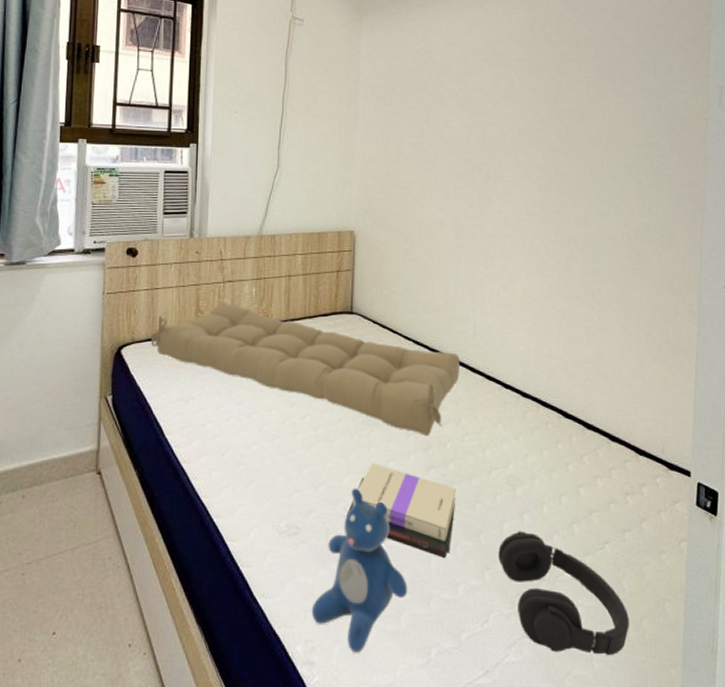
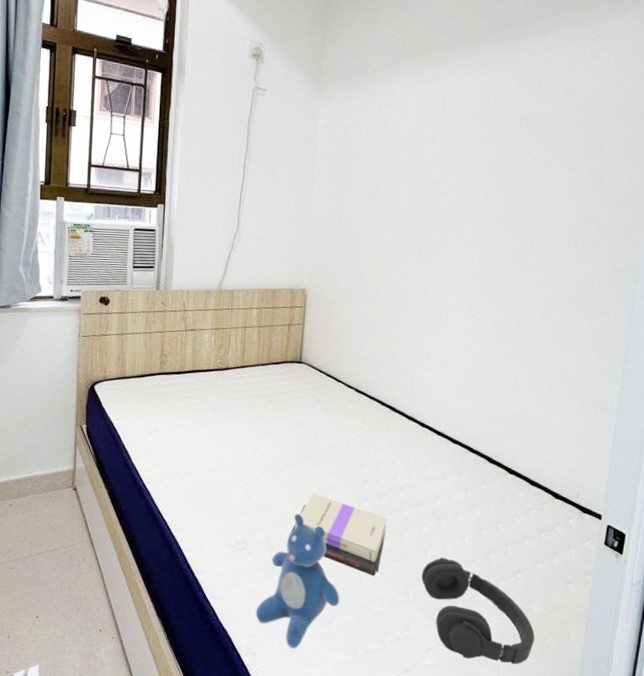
seat cushion: present [151,301,460,436] -> none [121,347,397,472]

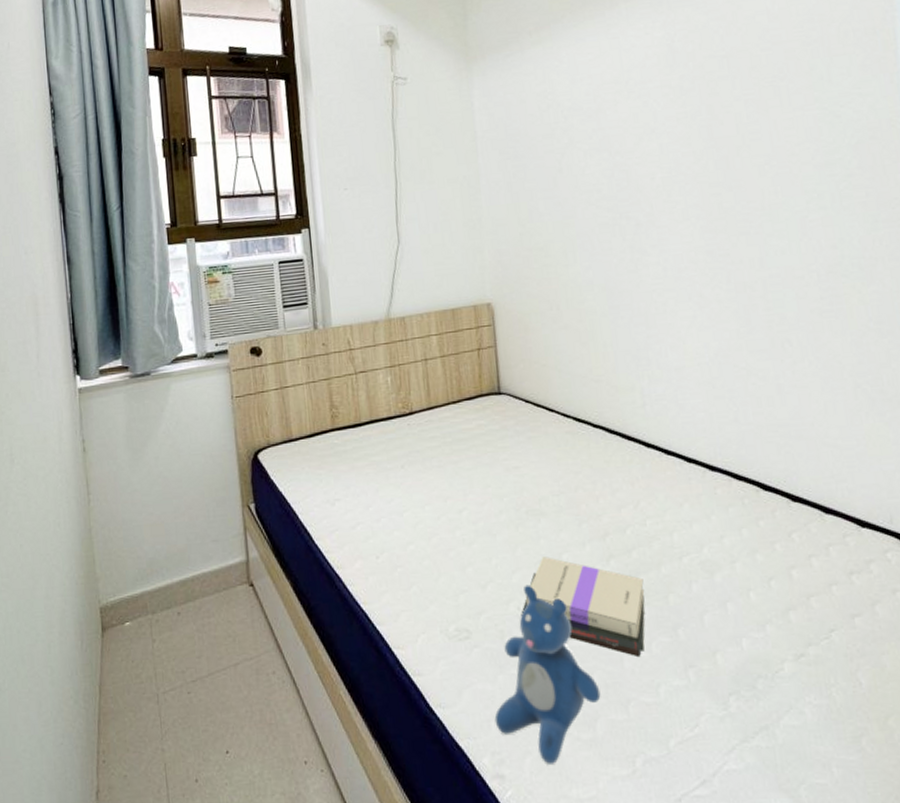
headphones: present [421,557,535,665] -> none [701,622,873,761]

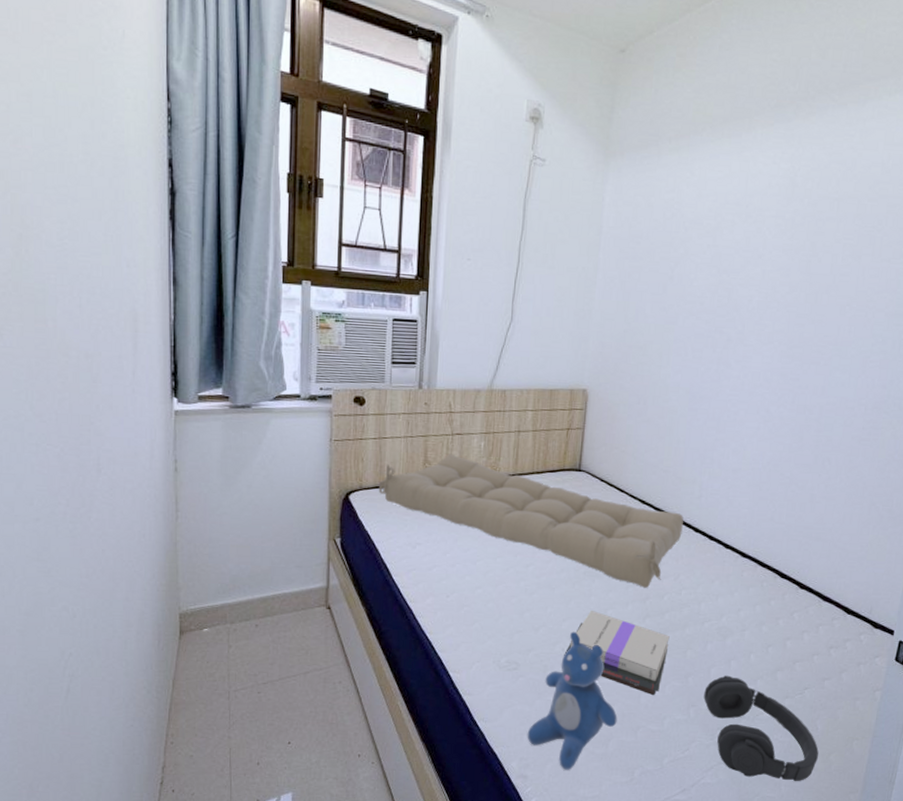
seat cushion: none [287,394,632,522] -> present [379,453,684,588]
headphones: none [701,622,873,761] -> present [704,675,819,782]

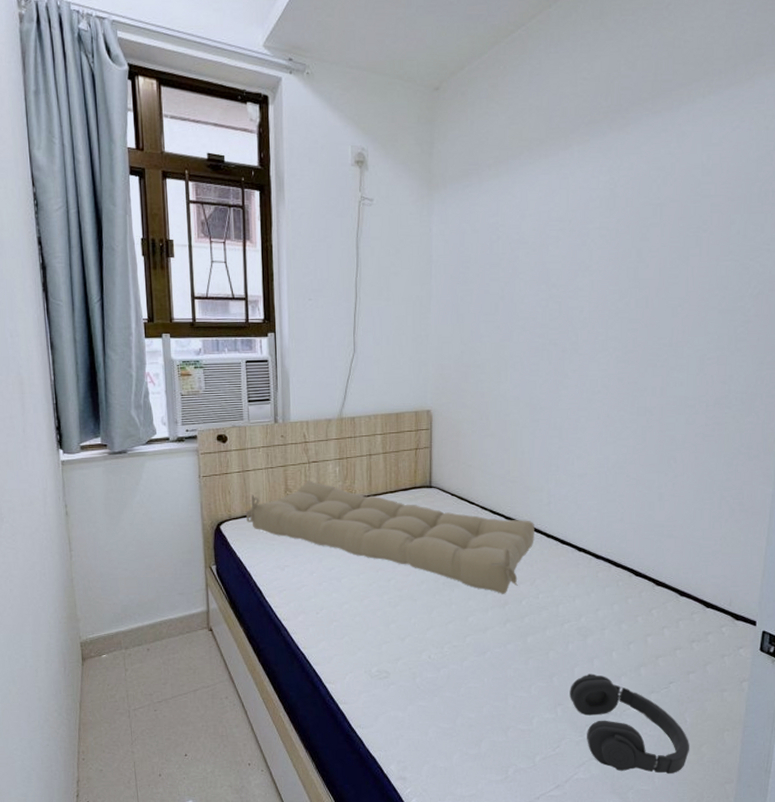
stuffed animal: present [527,631,617,770] -> none [402,639,487,771]
books: present [564,611,670,696] -> none [431,619,531,697]

